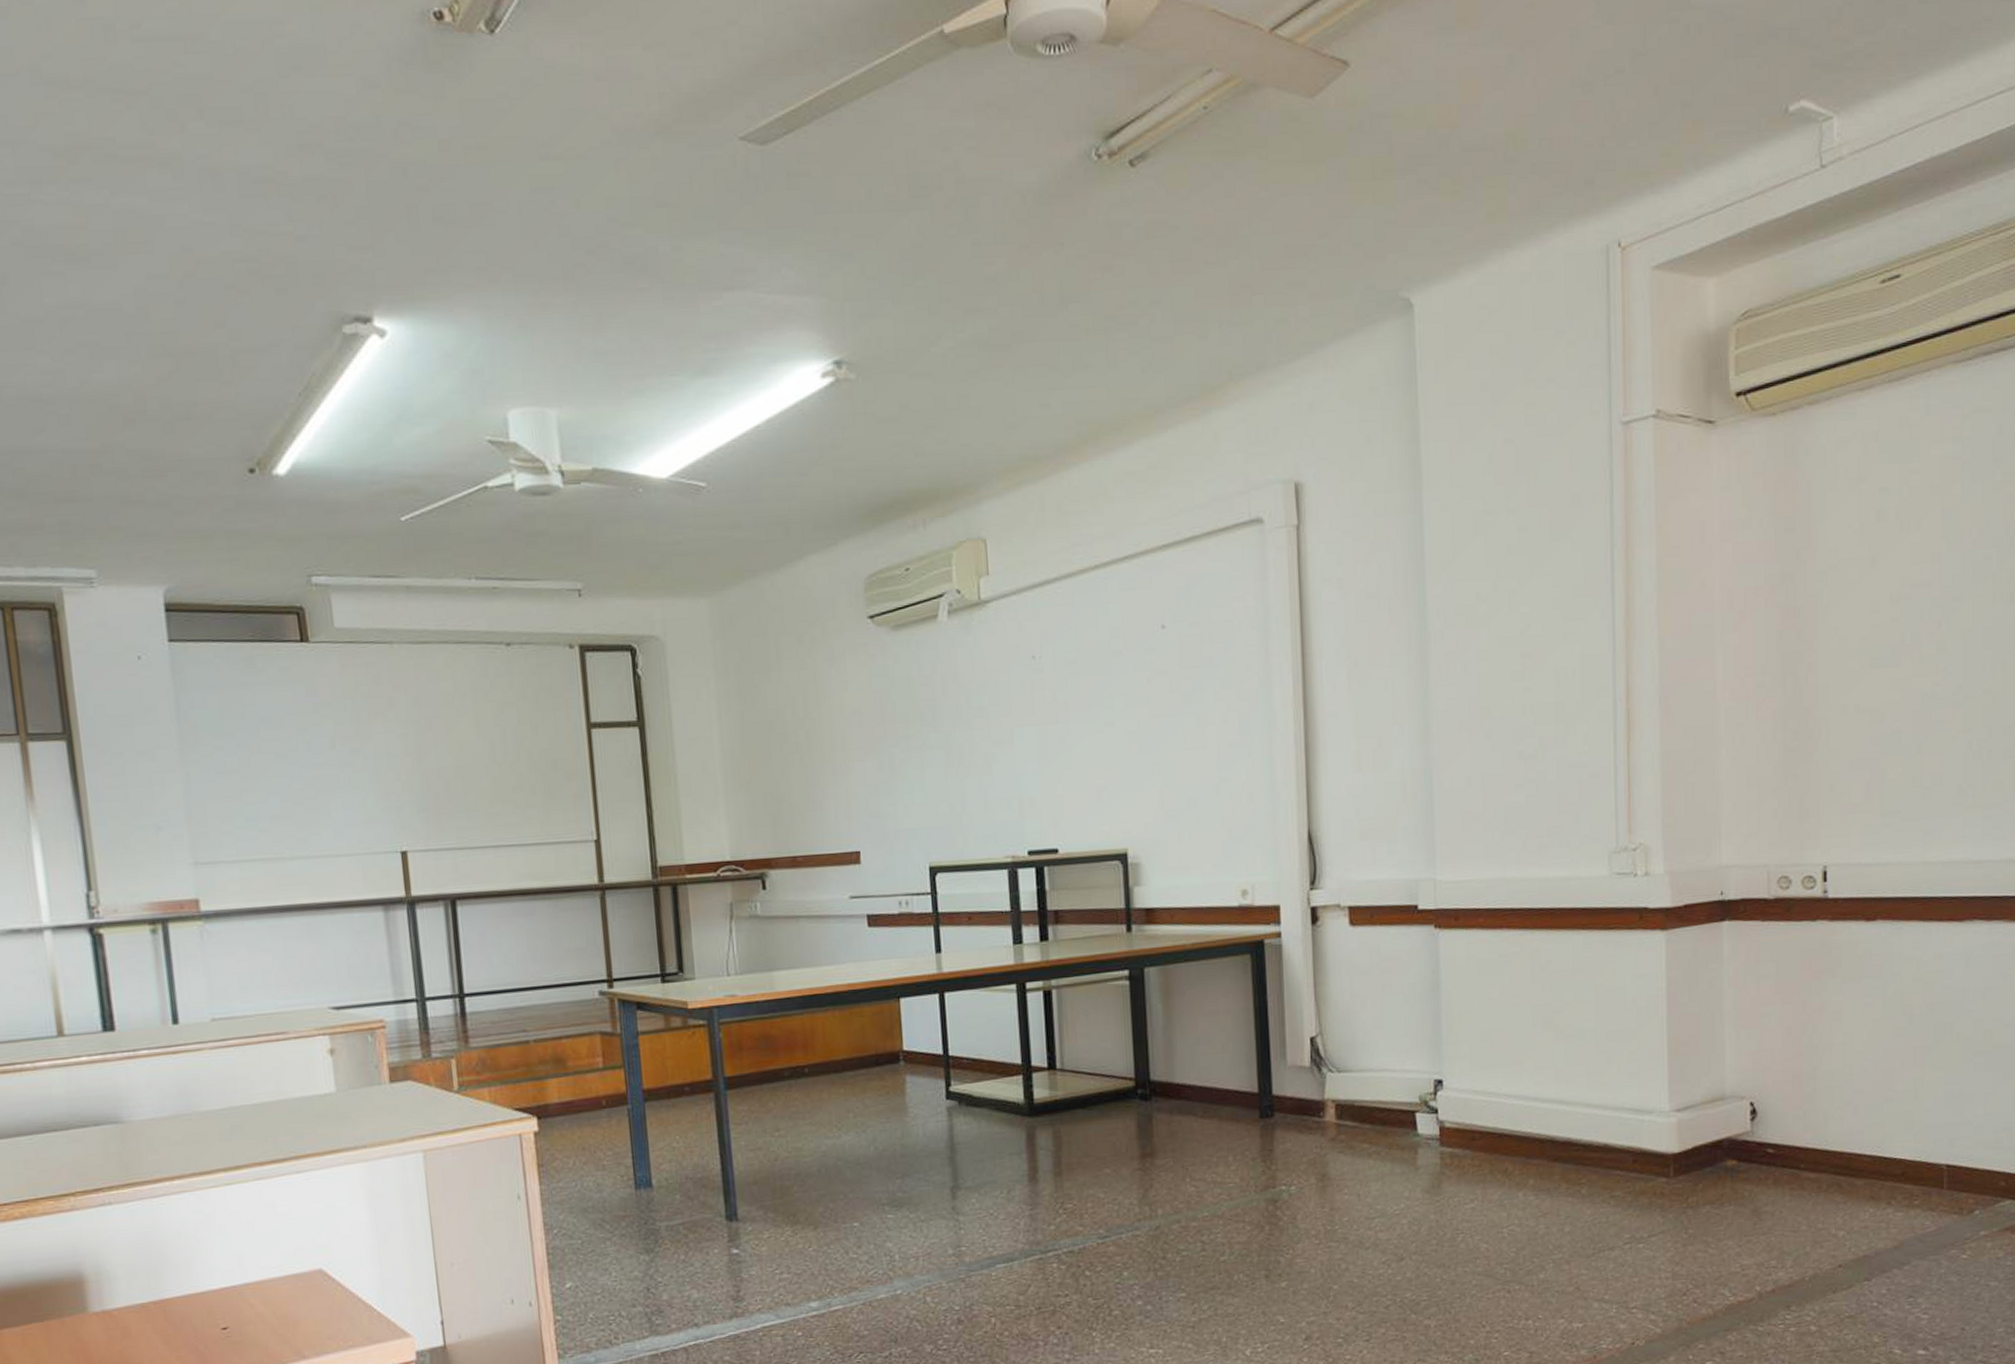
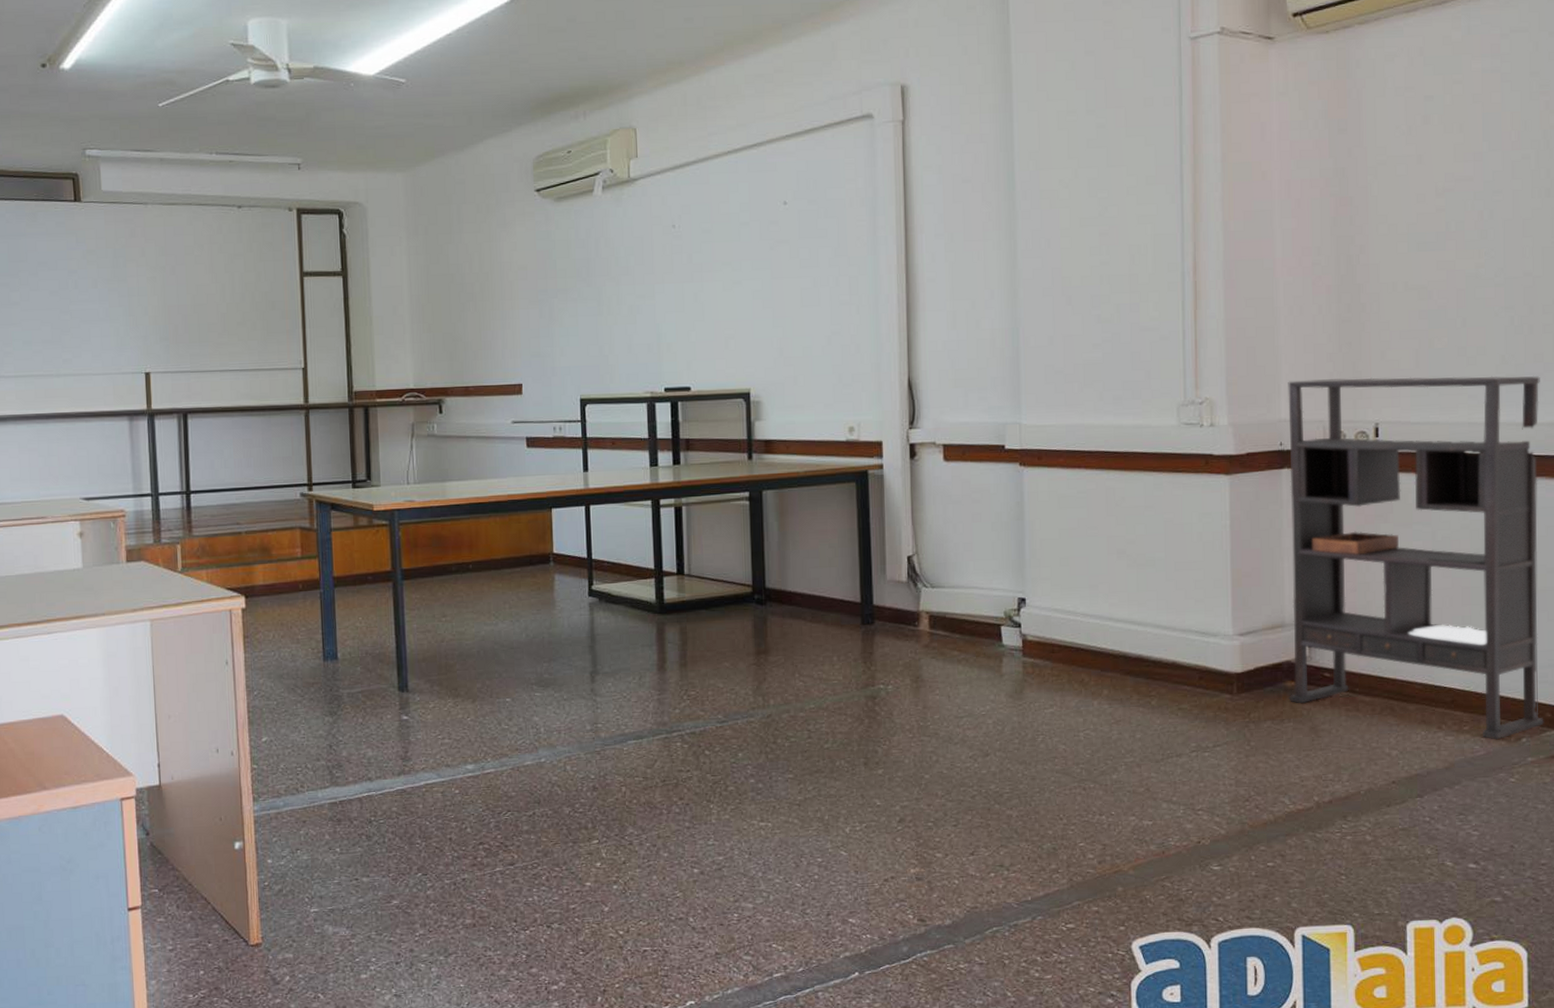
bookshelf: none [1729,806,1999,1214] -> present [1288,375,1544,740]

